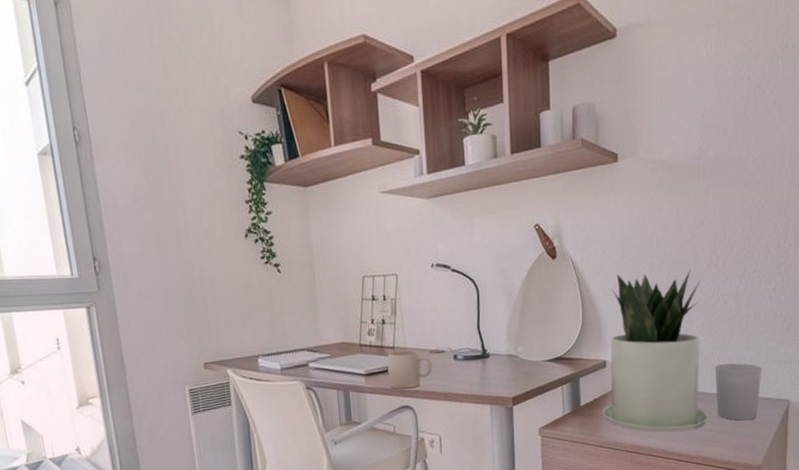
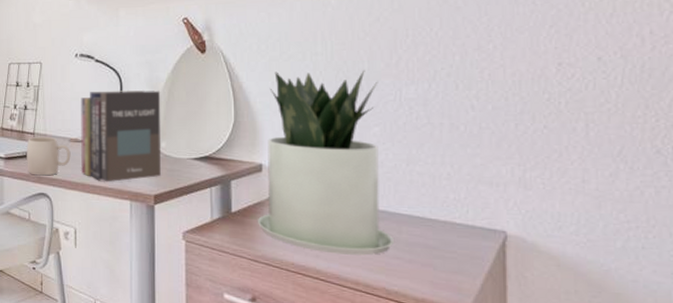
books: none [439,297,518,390] -> present [80,89,161,182]
candle holder: present [715,363,762,421] -> none [400,179,465,251]

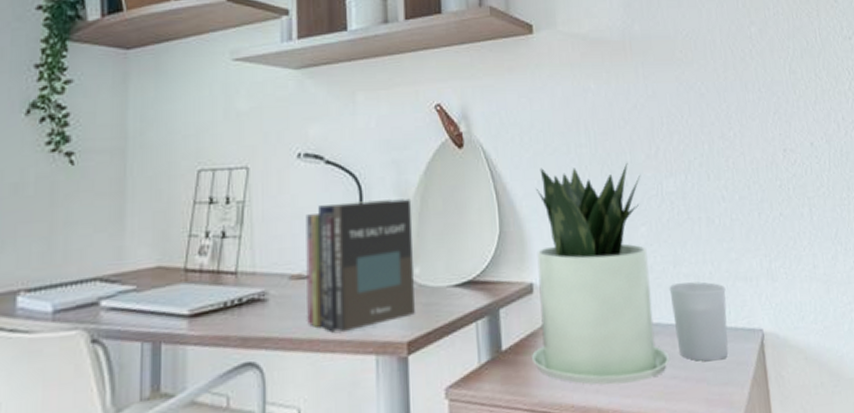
mug: present [27,137,71,176] -> none [225,275,292,337]
candle holder: none [400,179,465,251] -> present [669,281,729,362]

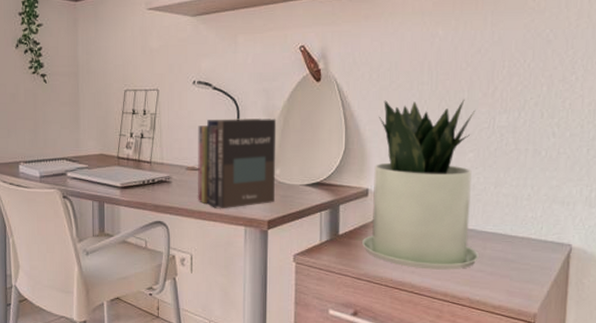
candle holder: present [669,281,729,362] -> none [487,201,542,263]

